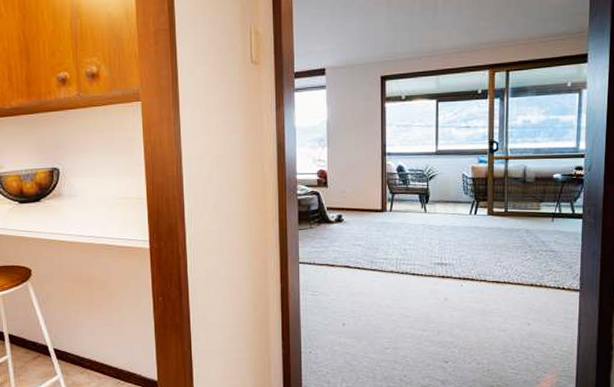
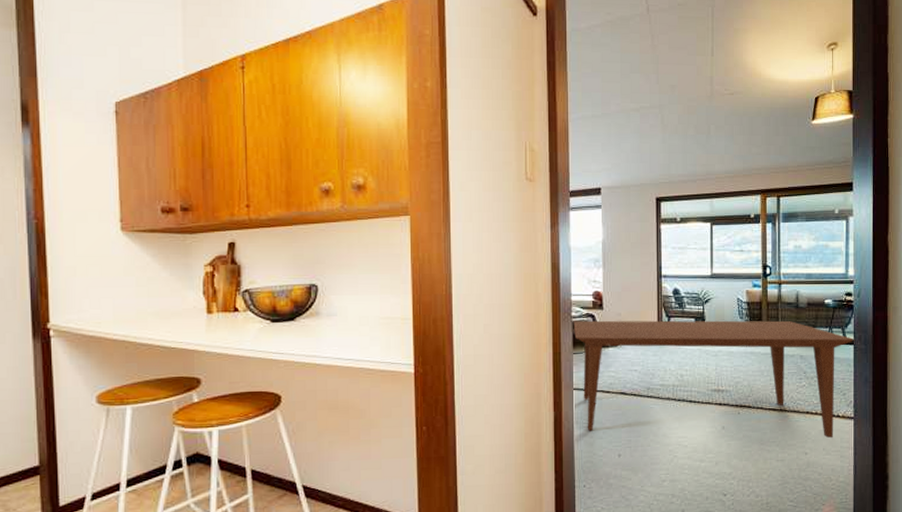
dining table: none [298,195,584,310] -> present [573,320,855,439]

